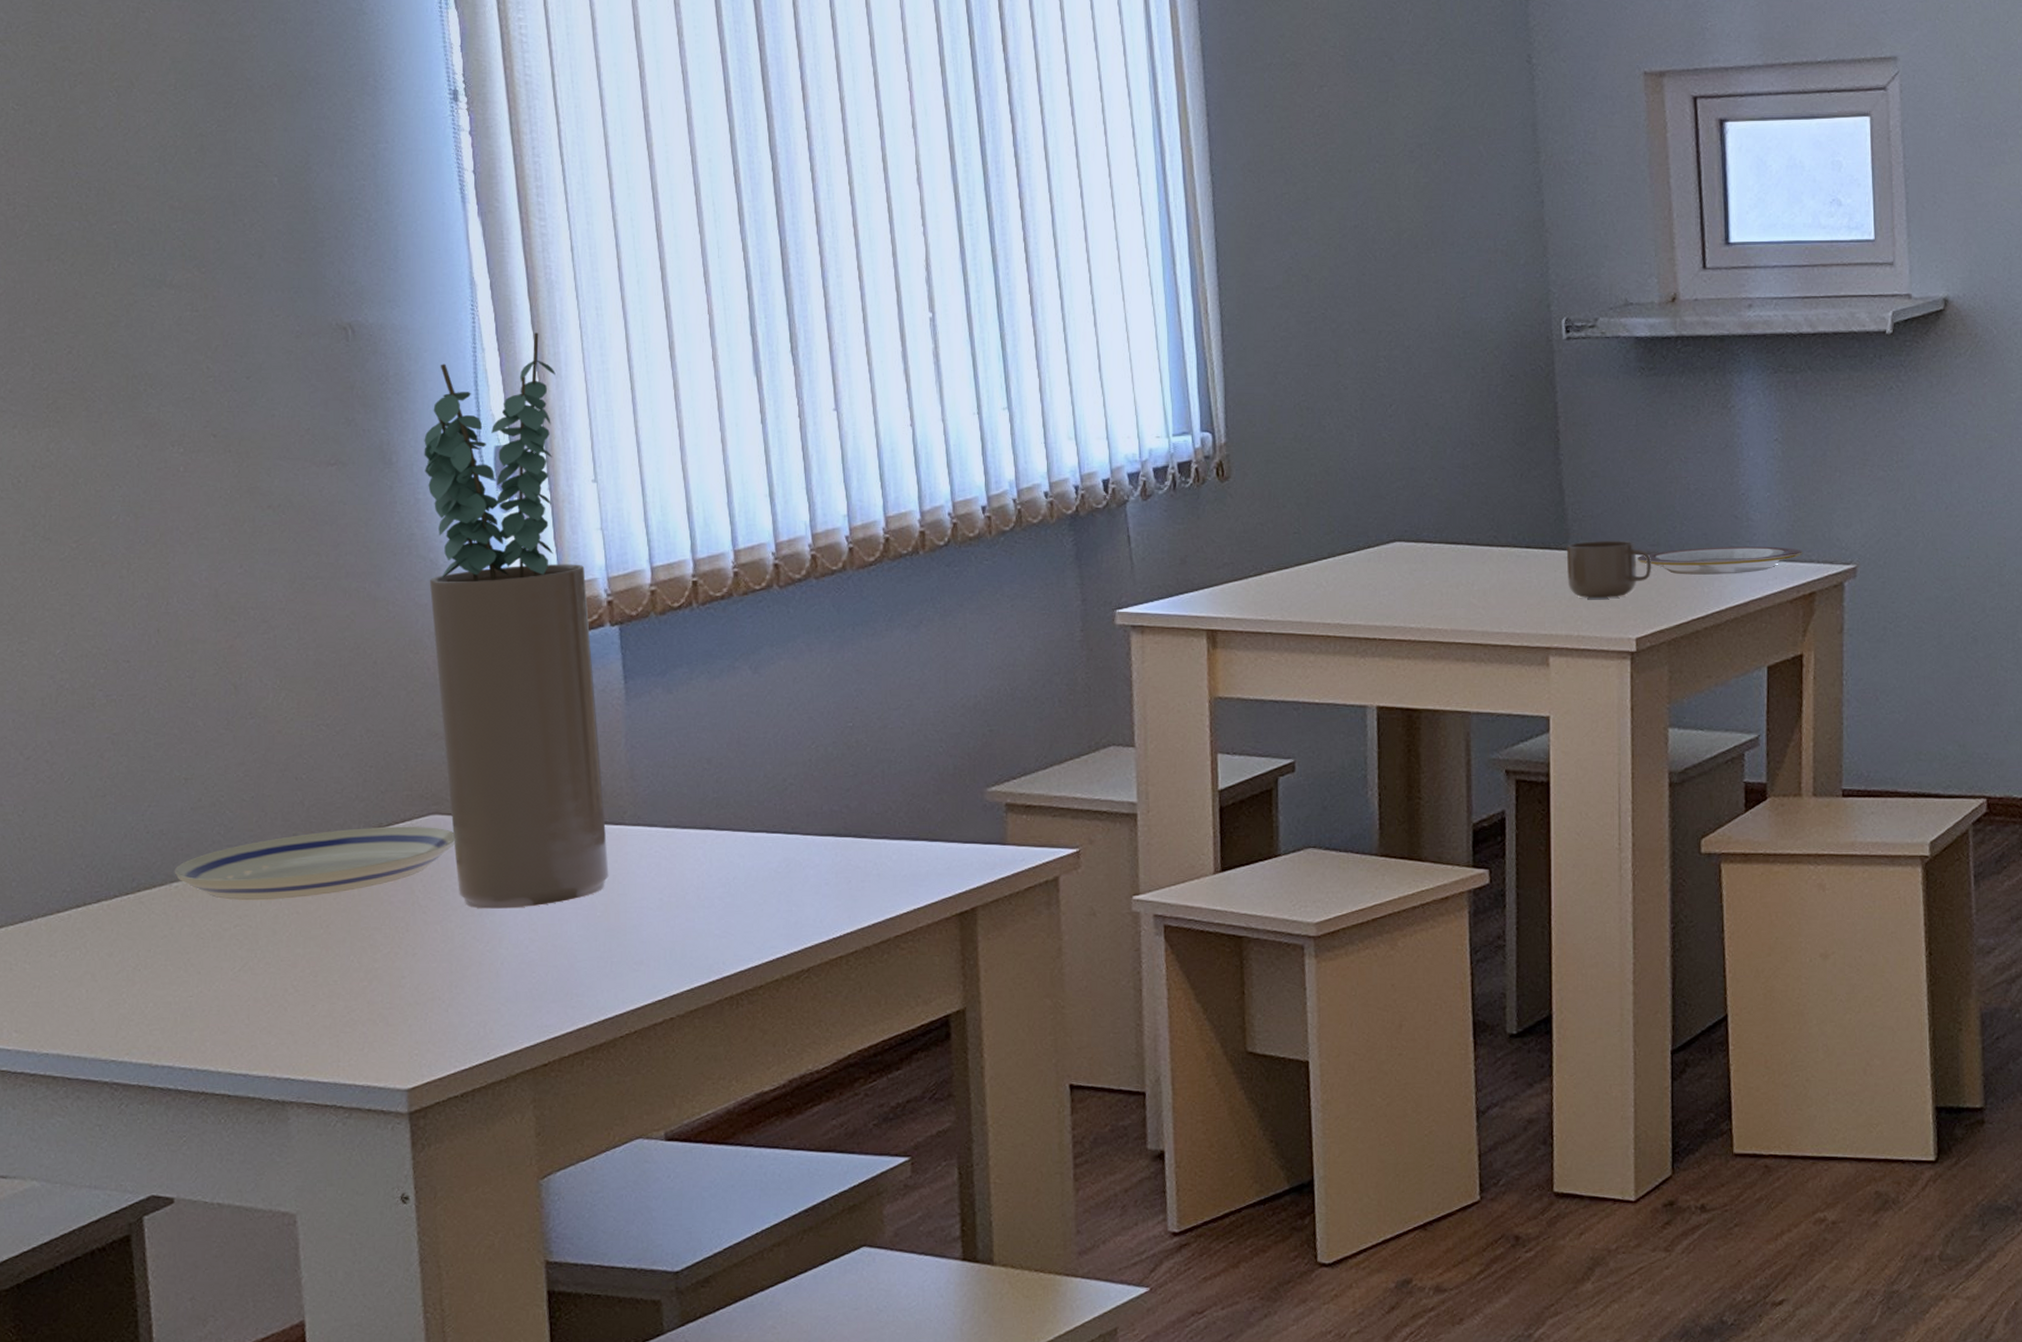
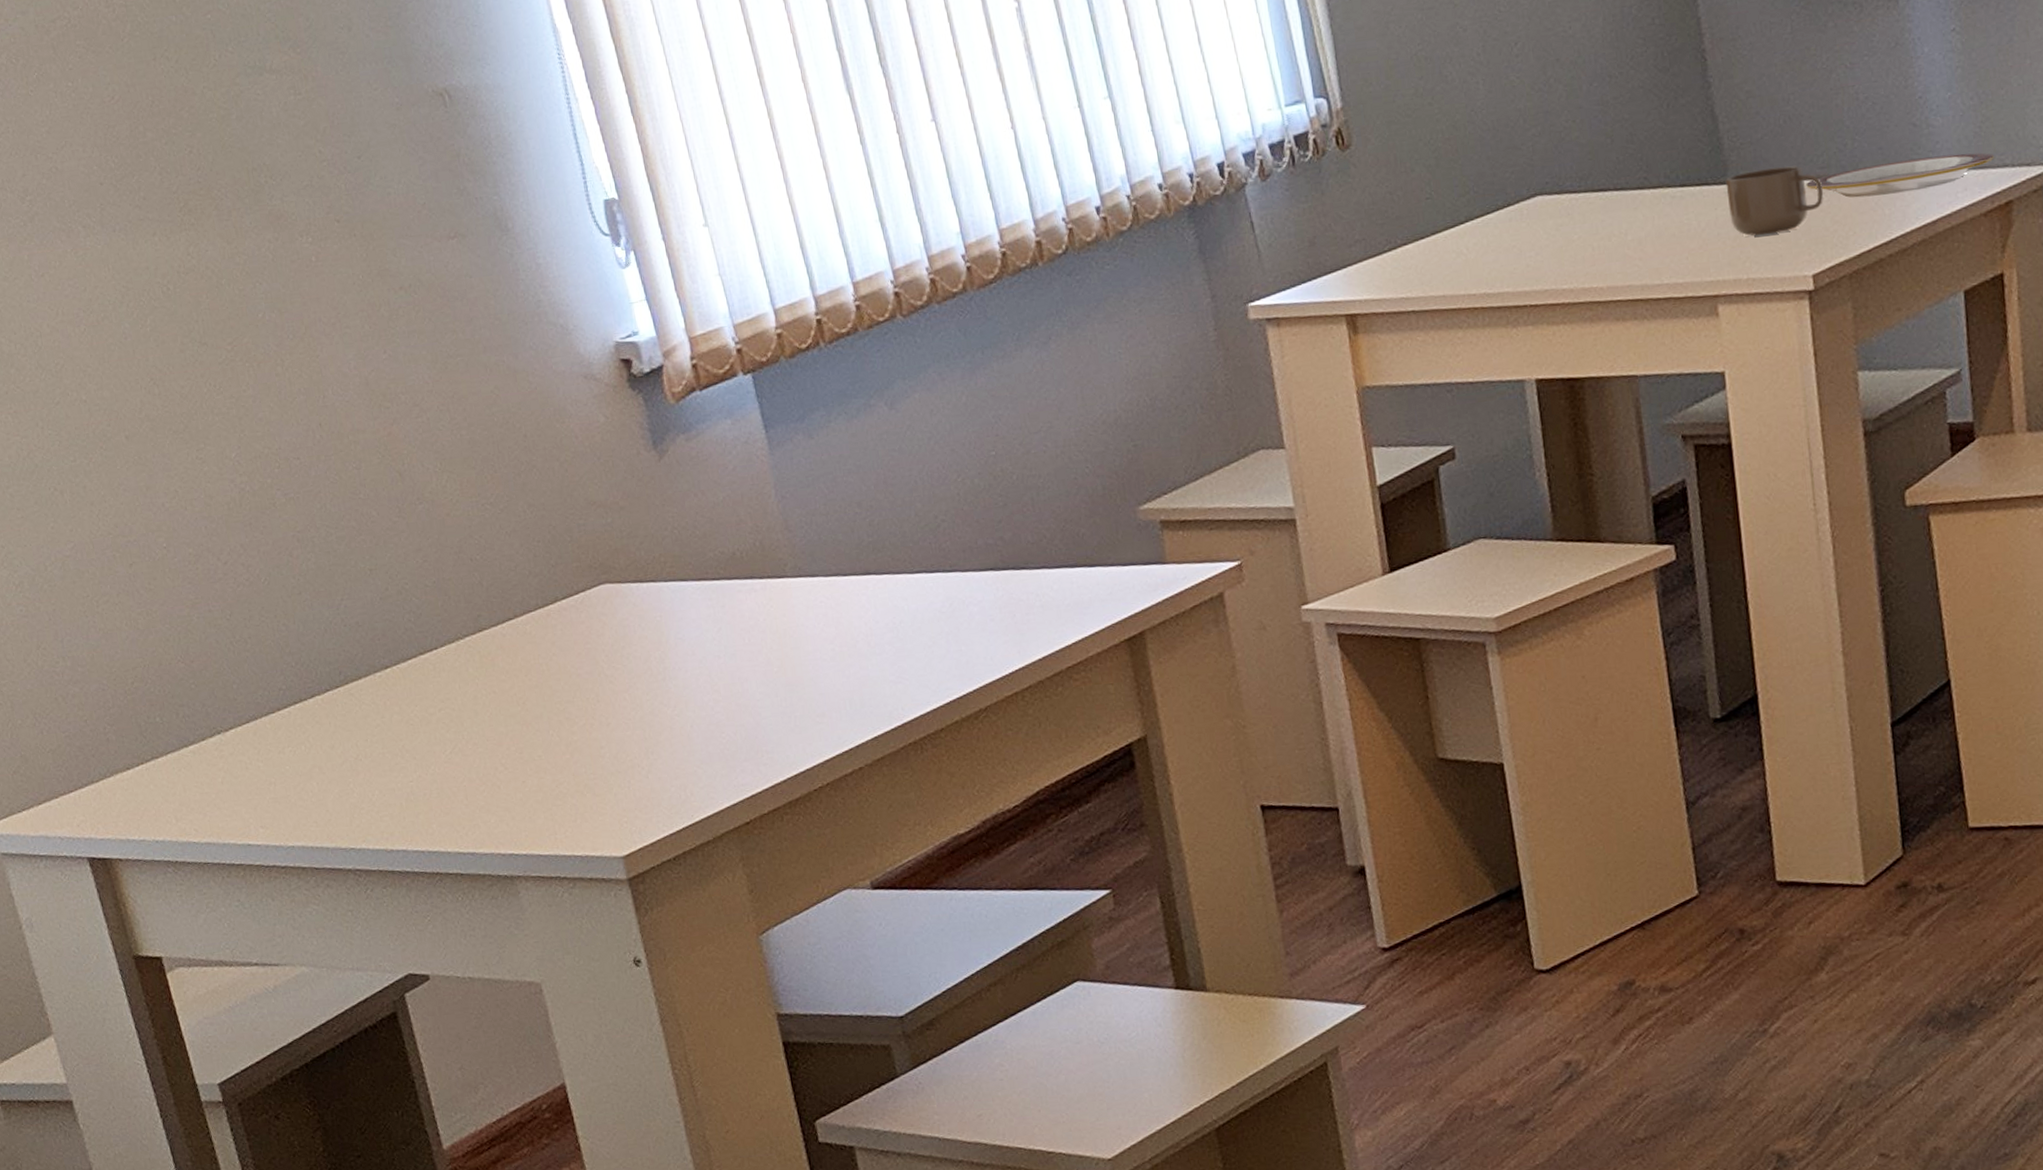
plate: present [174,826,455,900] -> none [375,596,629,685]
vase: present [424,333,609,909] -> none [534,75,780,674]

